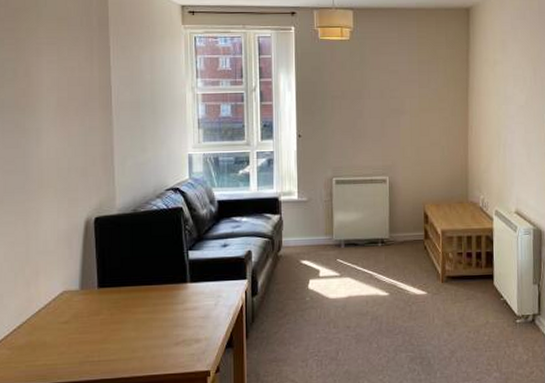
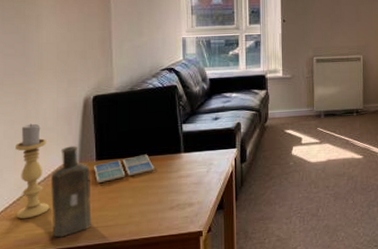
candle holder: none [16,245,51,349] -> present [15,123,50,219]
bottle: none [52,271,93,371] -> present [51,145,92,238]
drink coaster: none [96,283,159,314] -> present [94,154,154,184]

